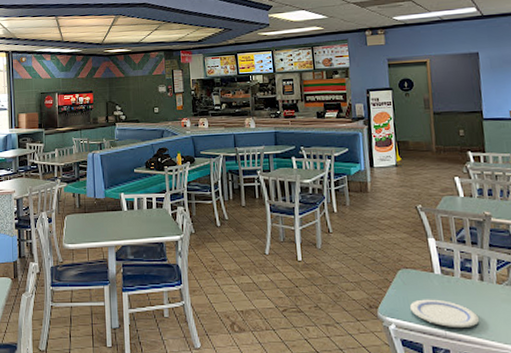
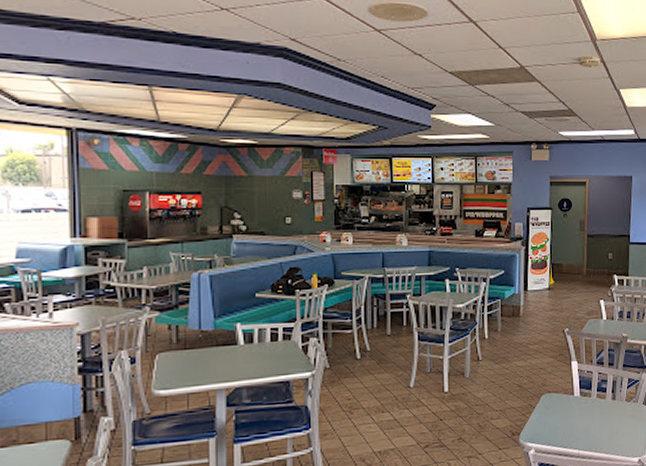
plate: present [410,299,480,327] -> none [550,420,609,447]

